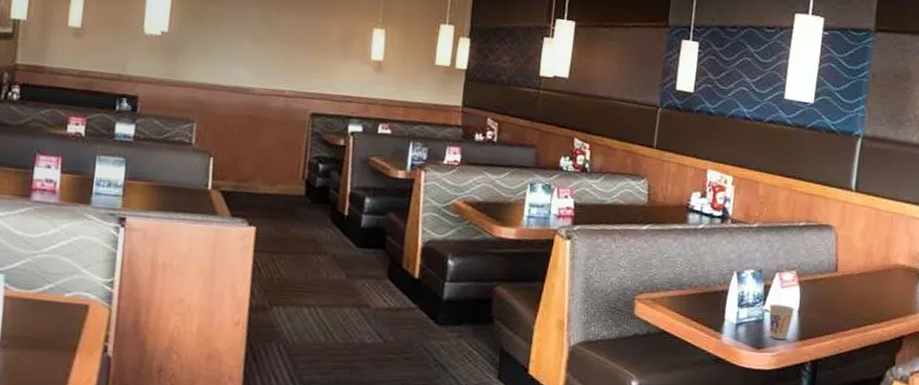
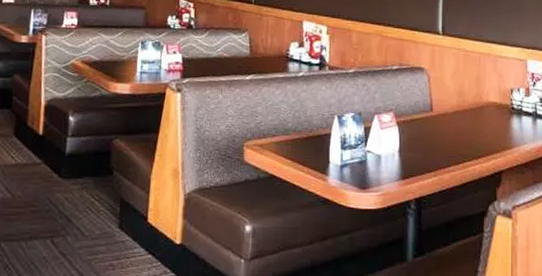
cup: present [769,304,794,340] -> none [371,145,395,180]

